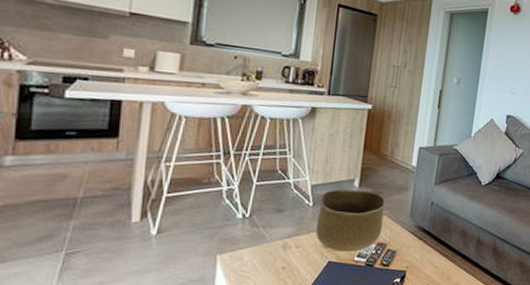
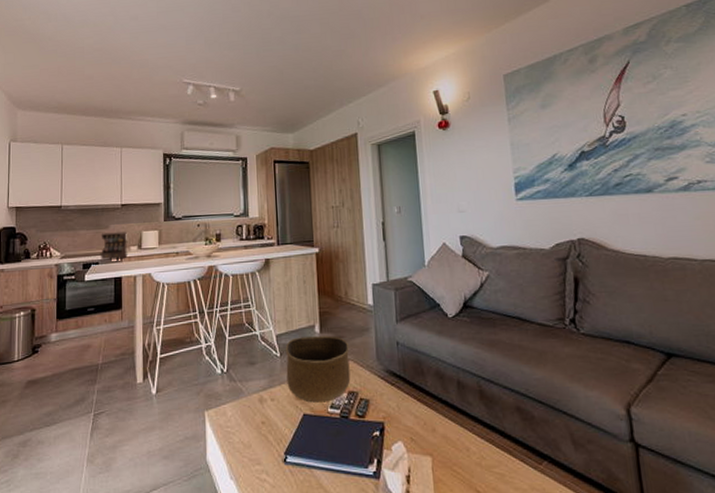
spice rack: none [92,43,135,80] -> present [101,231,127,260]

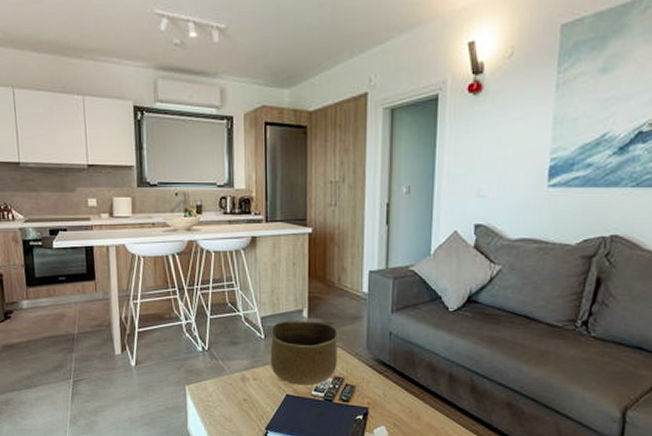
spice rack: present [101,231,127,260] -> none [67,196,98,227]

